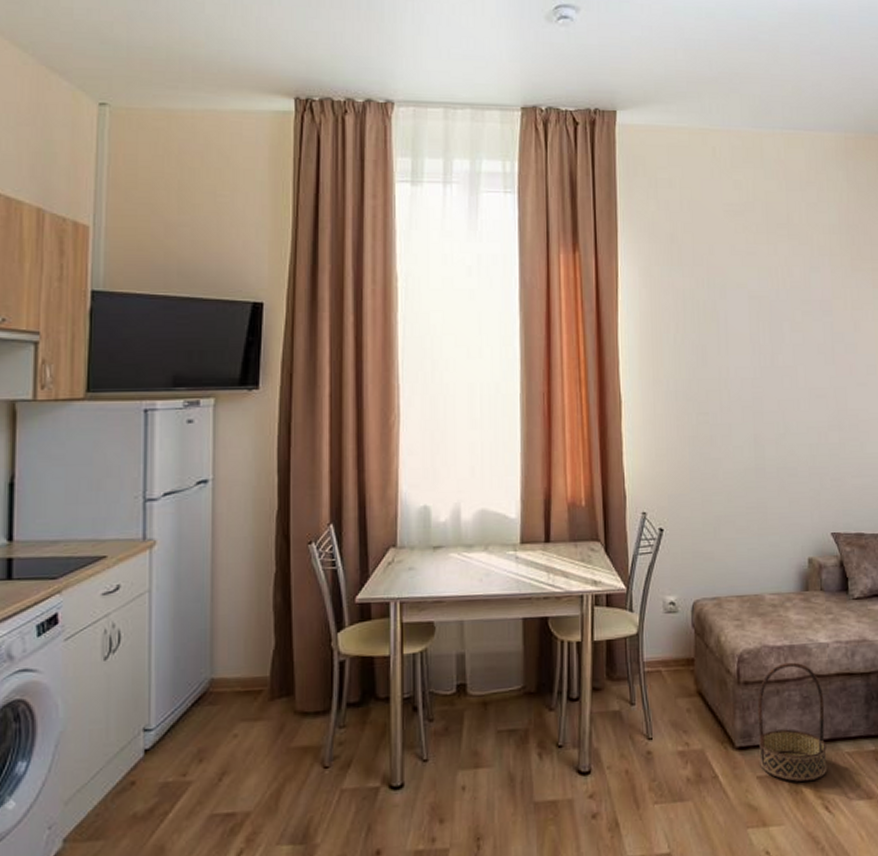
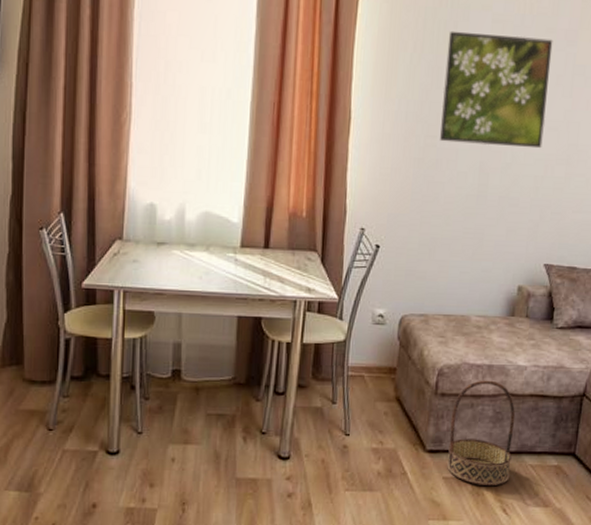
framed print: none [708,309,813,418] -> present [440,30,553,149]

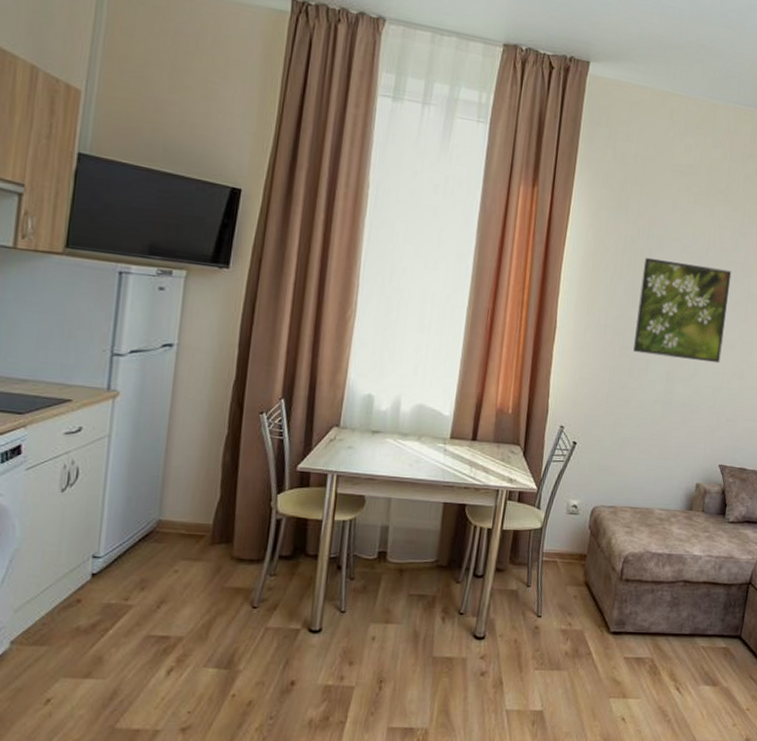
basket: present [447,380,516,485] -> none [628,567,690,665]

